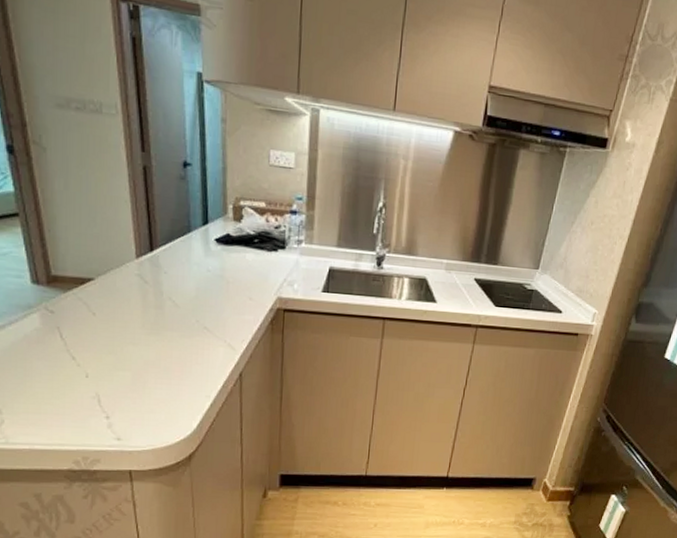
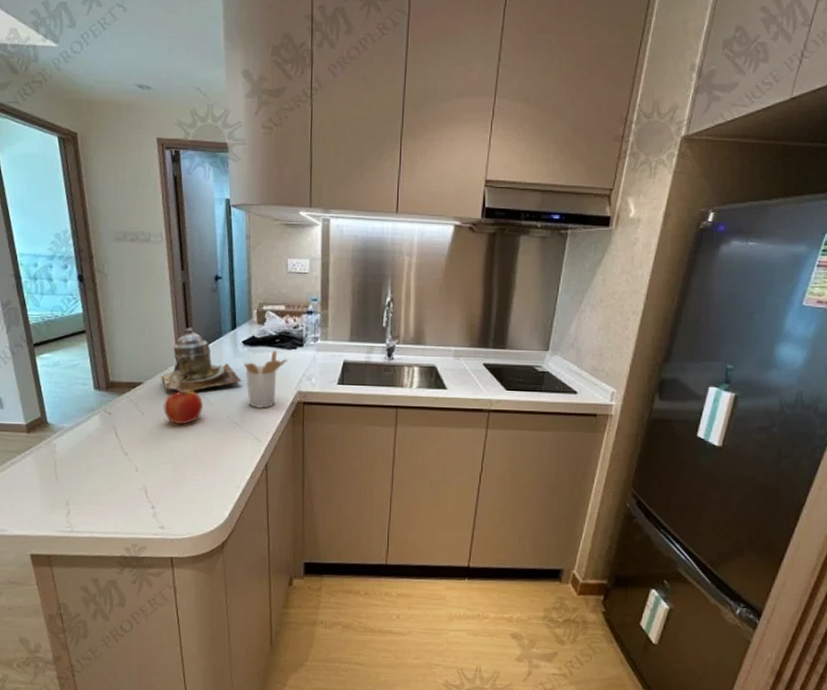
teapot: none [117,218,215,292] -> present [161,327,242,392]
fruit: none [120,289,168,328] -> present [164,389,203,424]
utensil holder: none [217,251,267,314] -> present [244,350,287,408]

